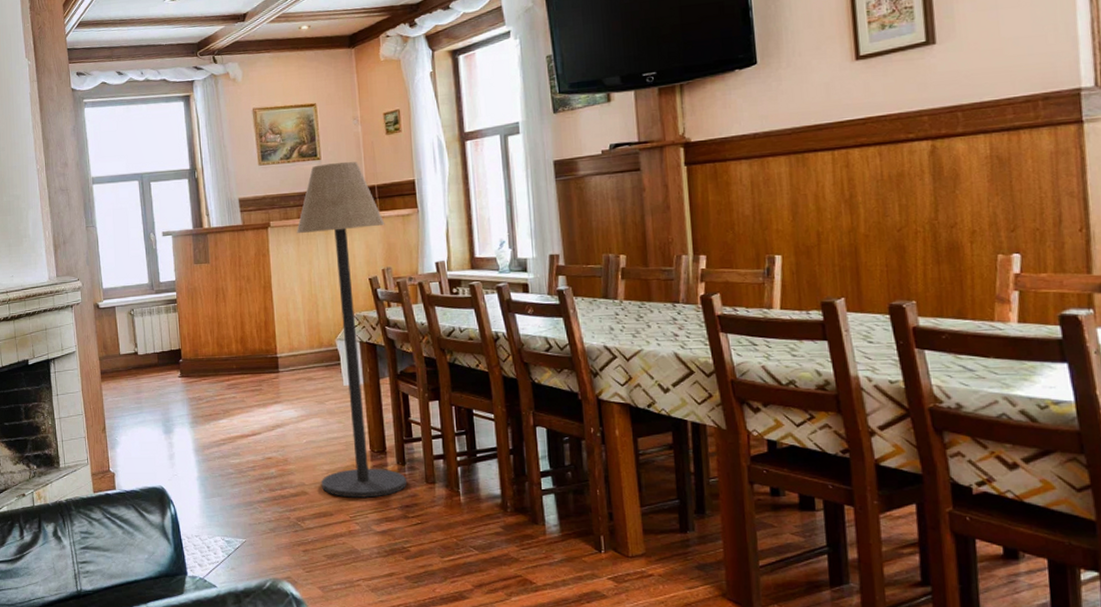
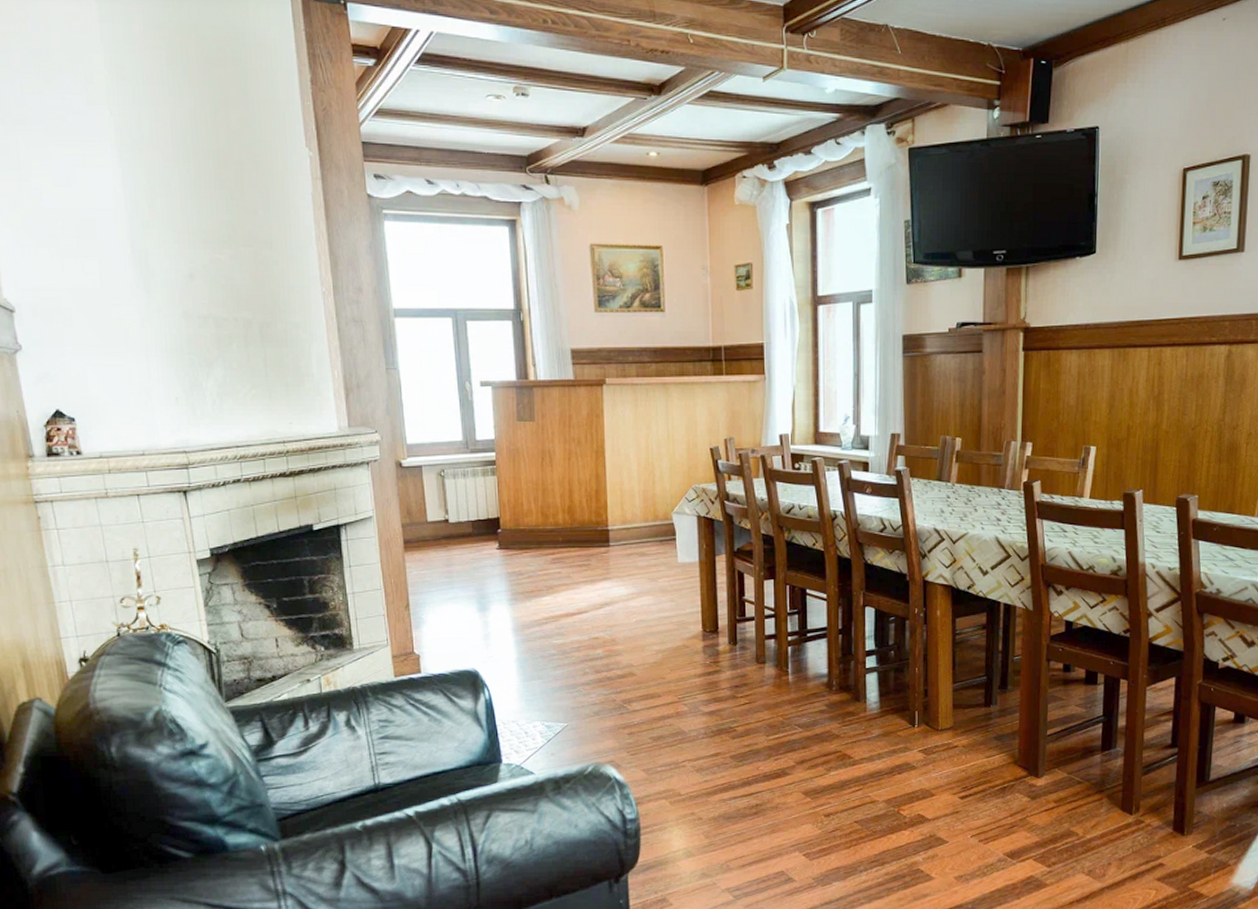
floor lamp: present [296,162,408,498] -> none [635,317,738,679]

